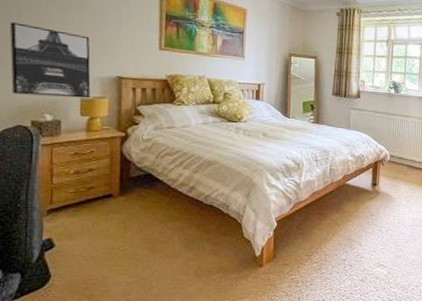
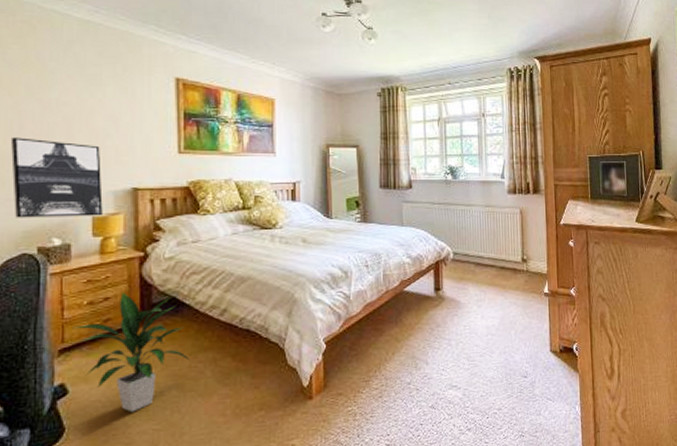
indoor plant: none [60,165,161,267] -> present [72,292,190,413]

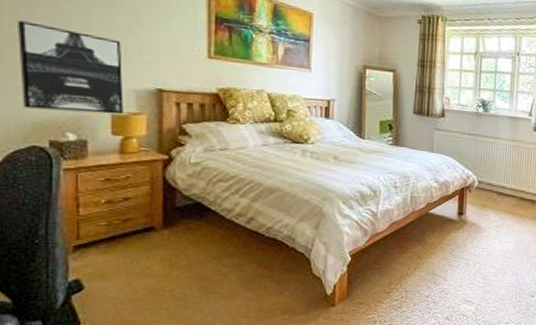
indoor plant: present [72,292,190,413] -> none [88,193,214,310]

